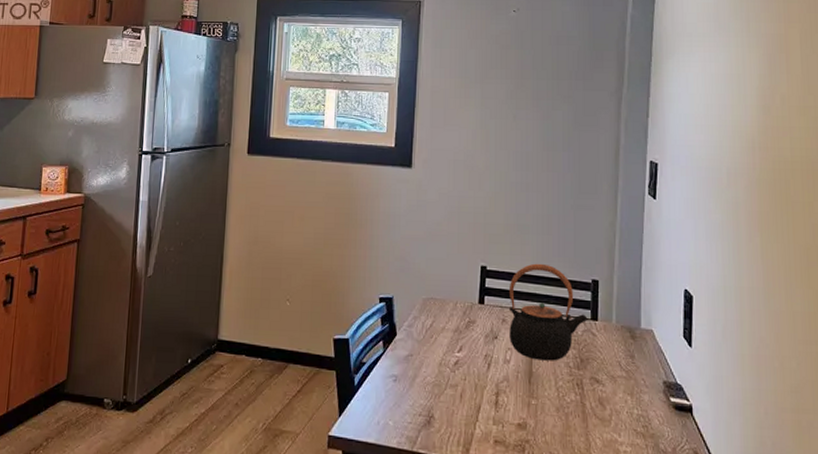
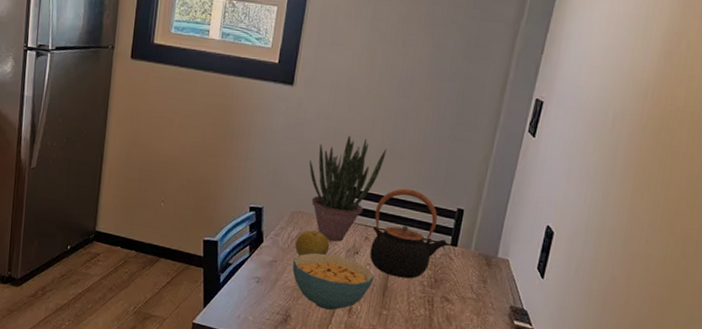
cereal bowl: none [430,341,518,405] -> present [292,253,375,310]
fruit: none [431,317,467,347] -> present [295,230,330,256]
potted plant: none [435,213,513,327] -> present [309,135,387,242]

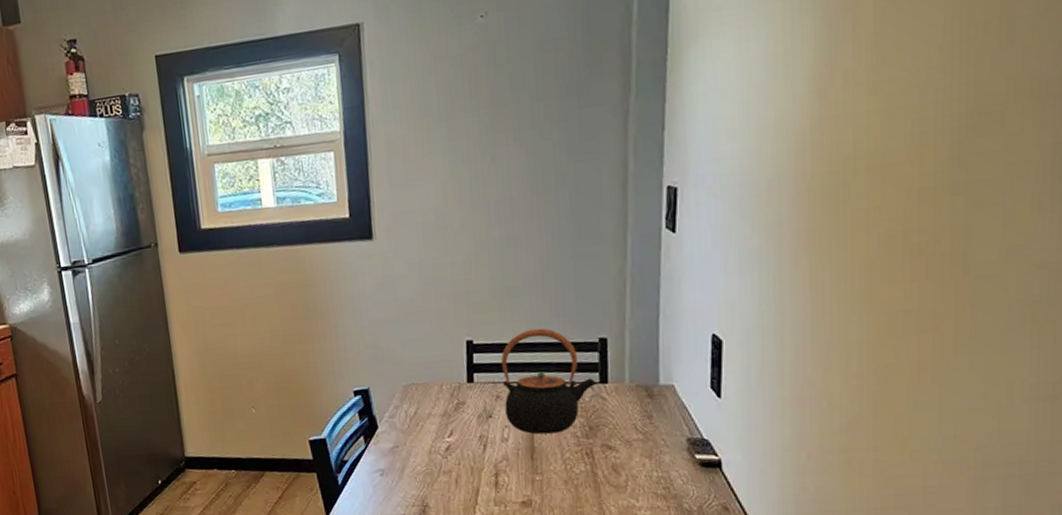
cereal bowl: present [292,253,375,310] -> none [418,424,517,489]
fruit: present [295,230,330,256] -> none [416,401,457,435]
potted plant: present [309,135,387,242] -> none [410,281,500,409]

